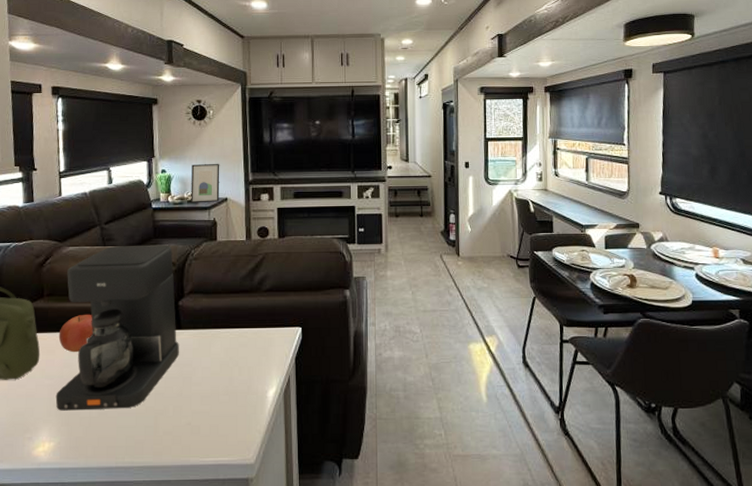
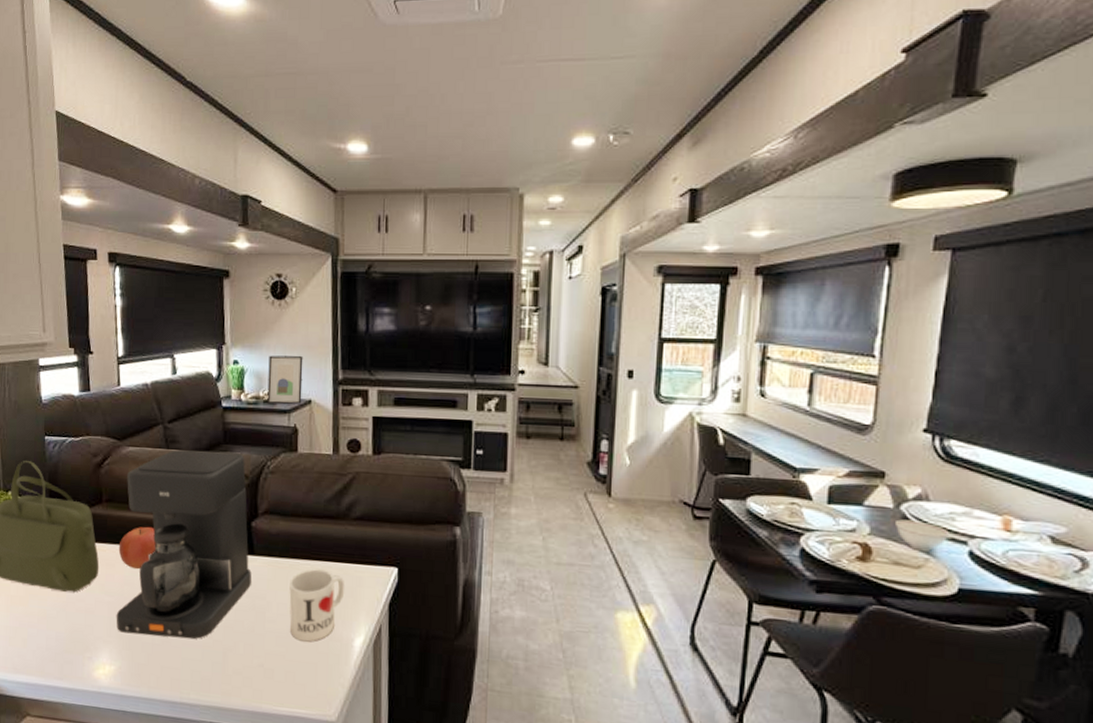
mug: none [212,335,259,398] -> present [289,569,345,642]
bowl: none [648,256,682,278] -> present [894,519,949,553]

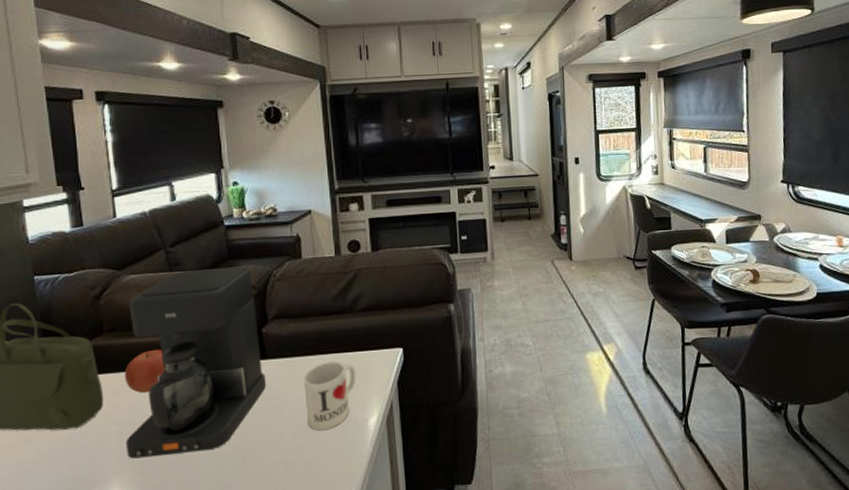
picture frame: present [267,355,303,405] -> none [267,171,302,218]
bowl: present [894,519,949,553] -> none [771,247,806,271]

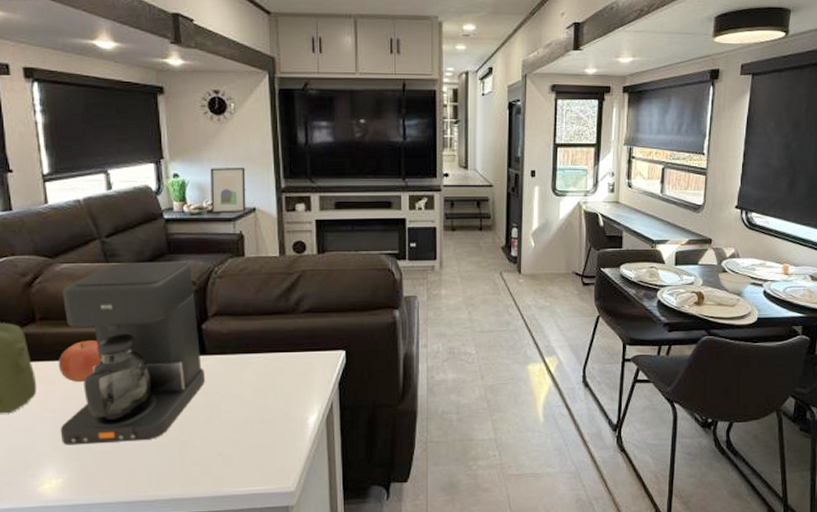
picture frame: none [267,171,302,218] -> present [210,167,246,214]
mug: present [303,361,357,431] -> none [243,360,298,426]
bowl: none [771,247,806,271] -> present [718,272,752,295]

